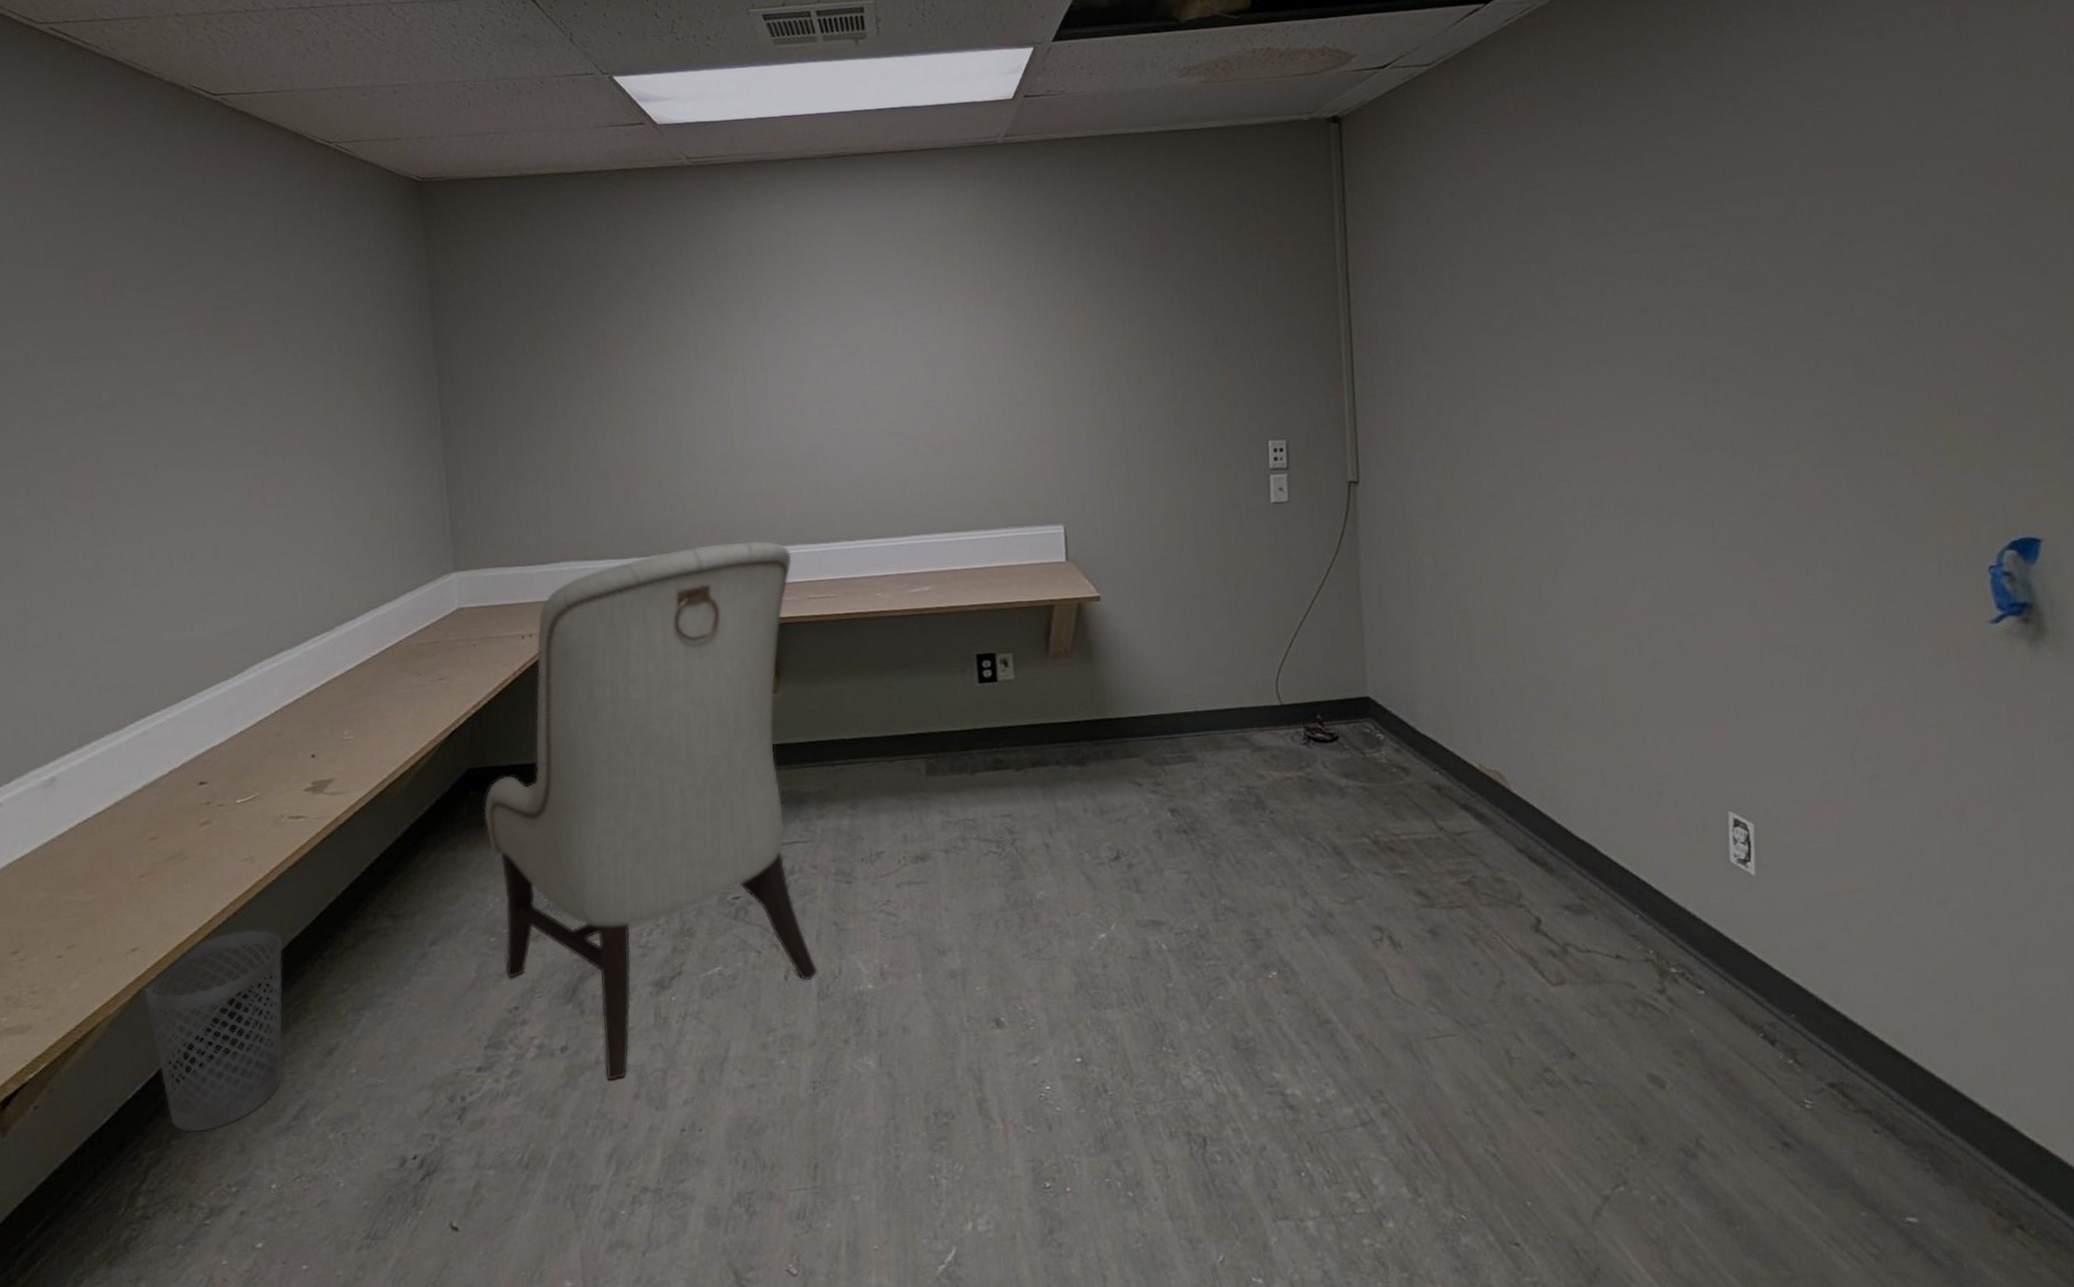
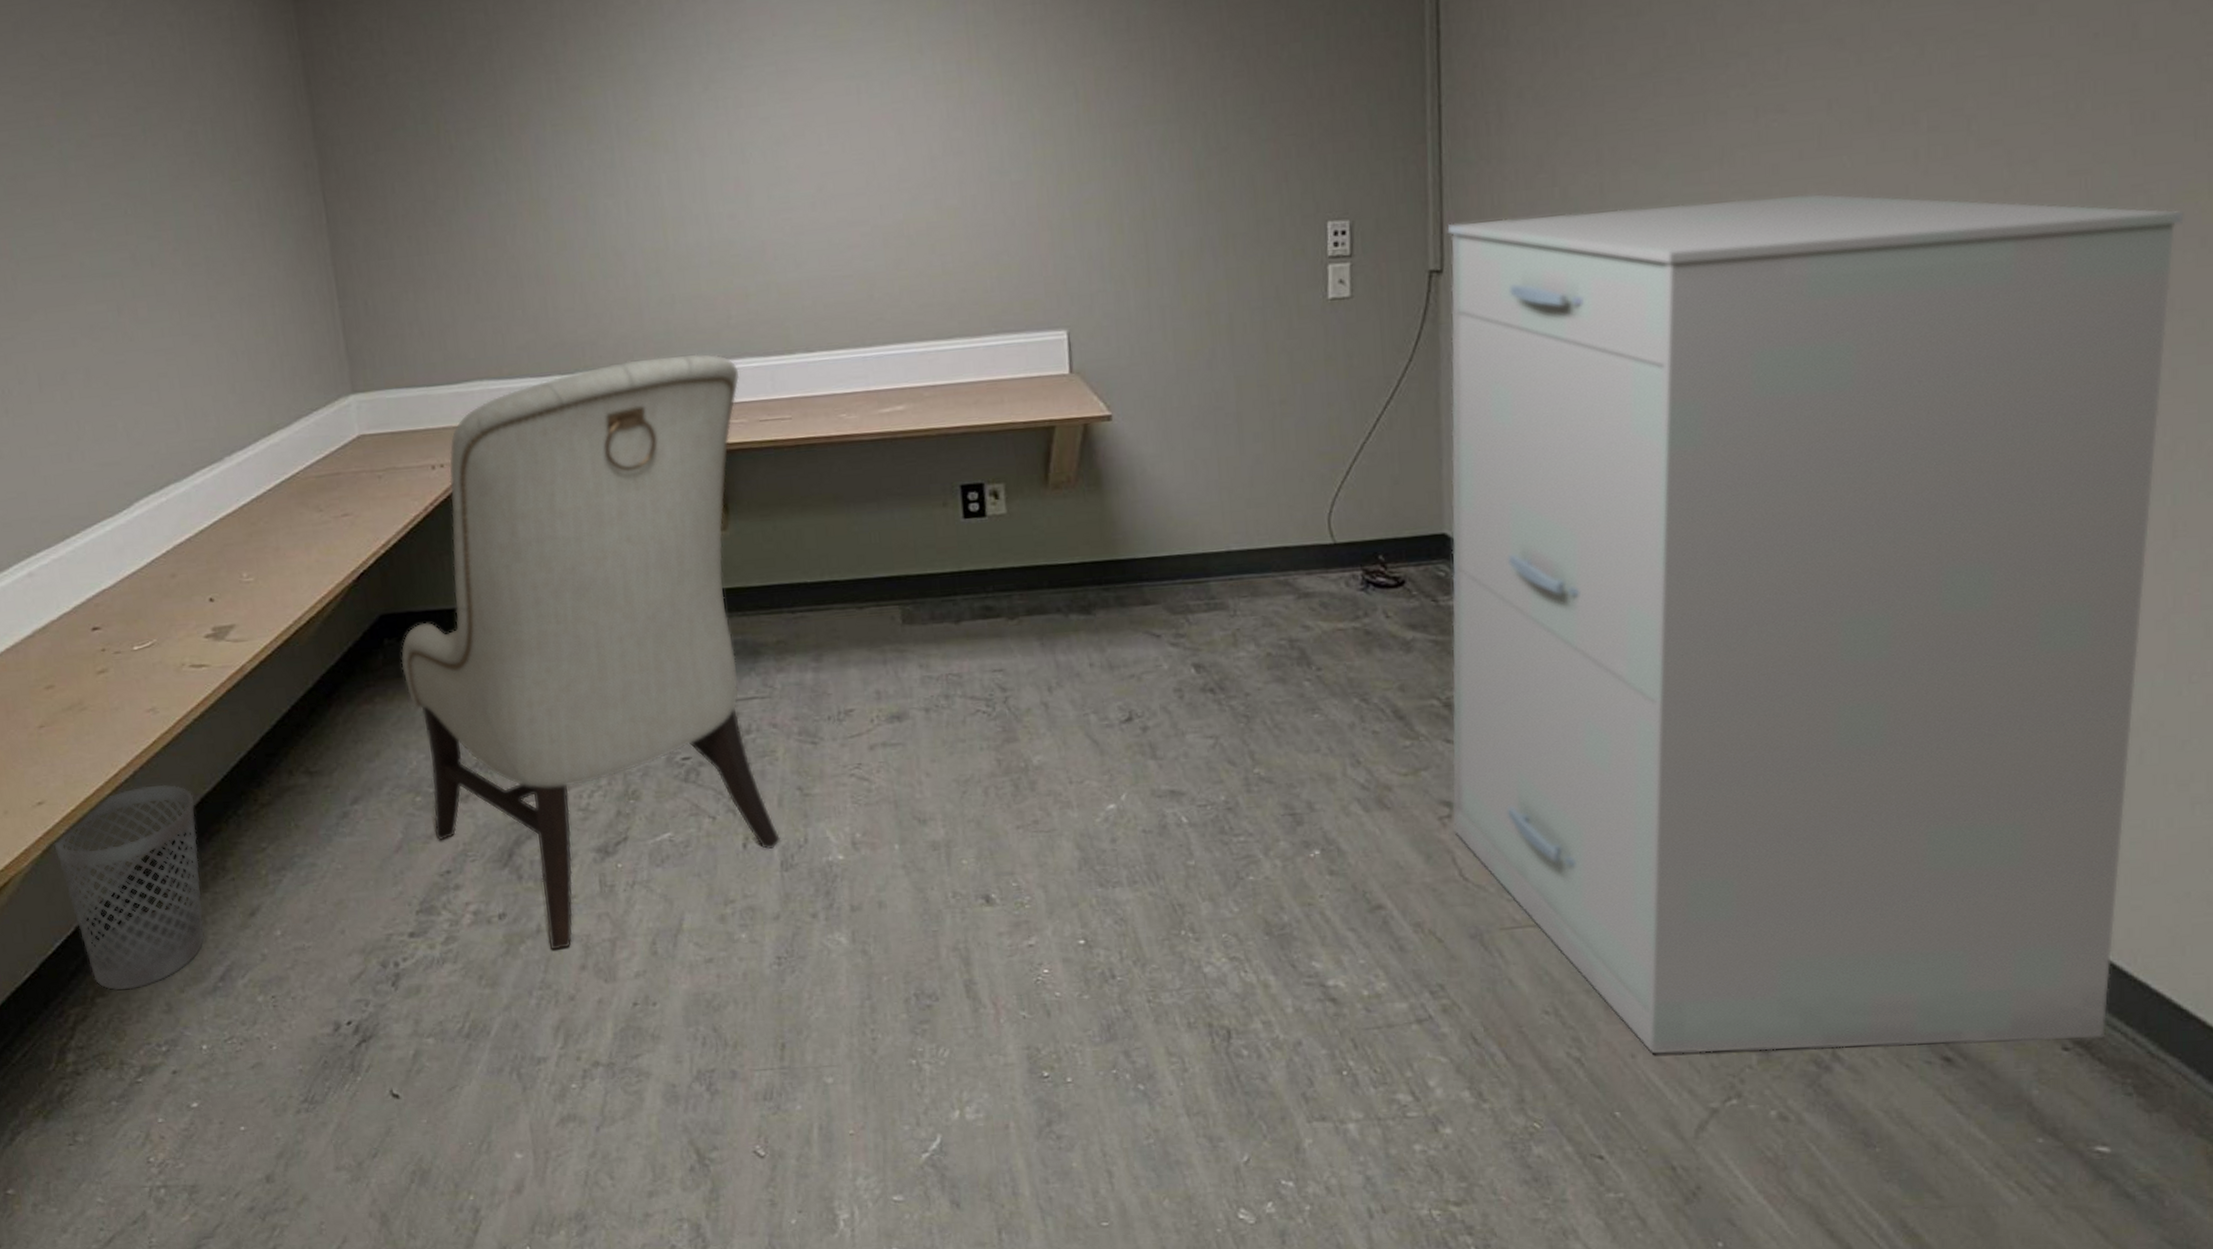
filing cabinet: none [1361,427,1905,1148] -> present [1447,193,2184,1054]

